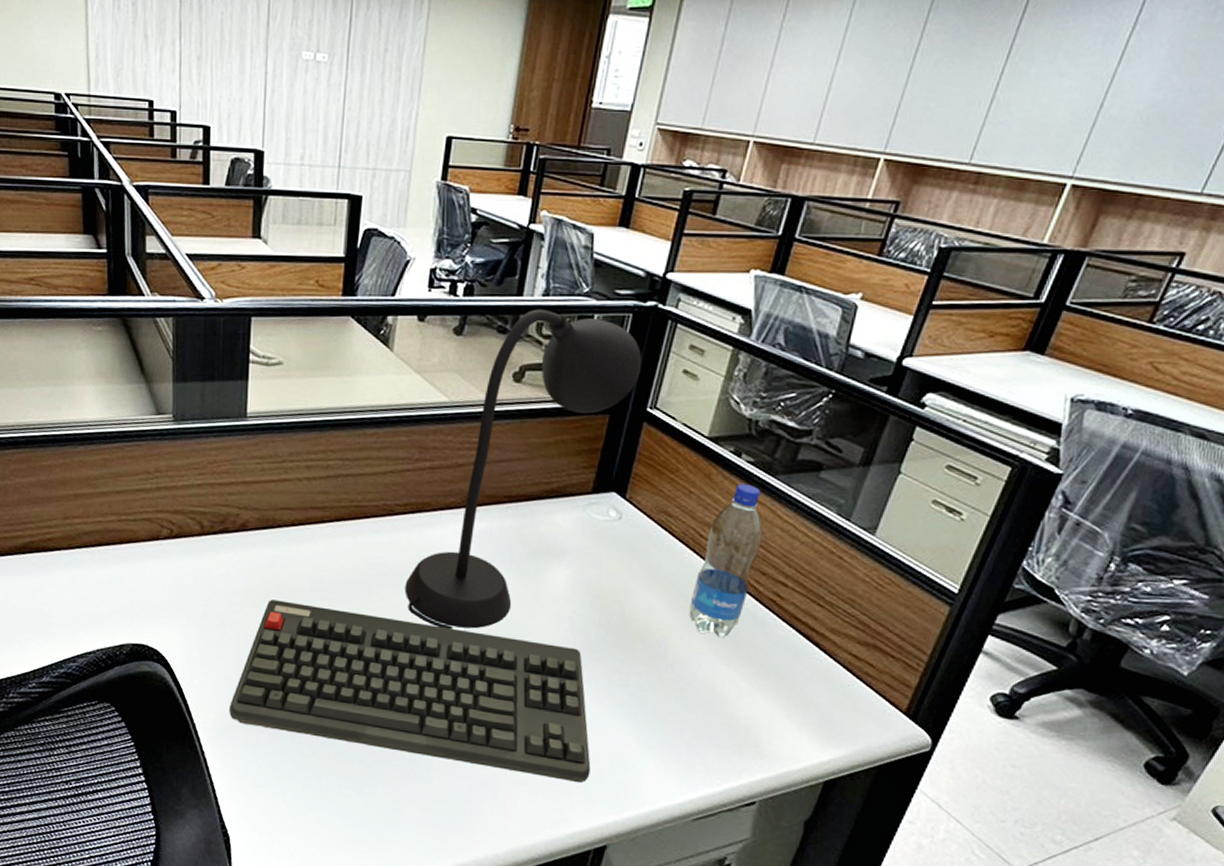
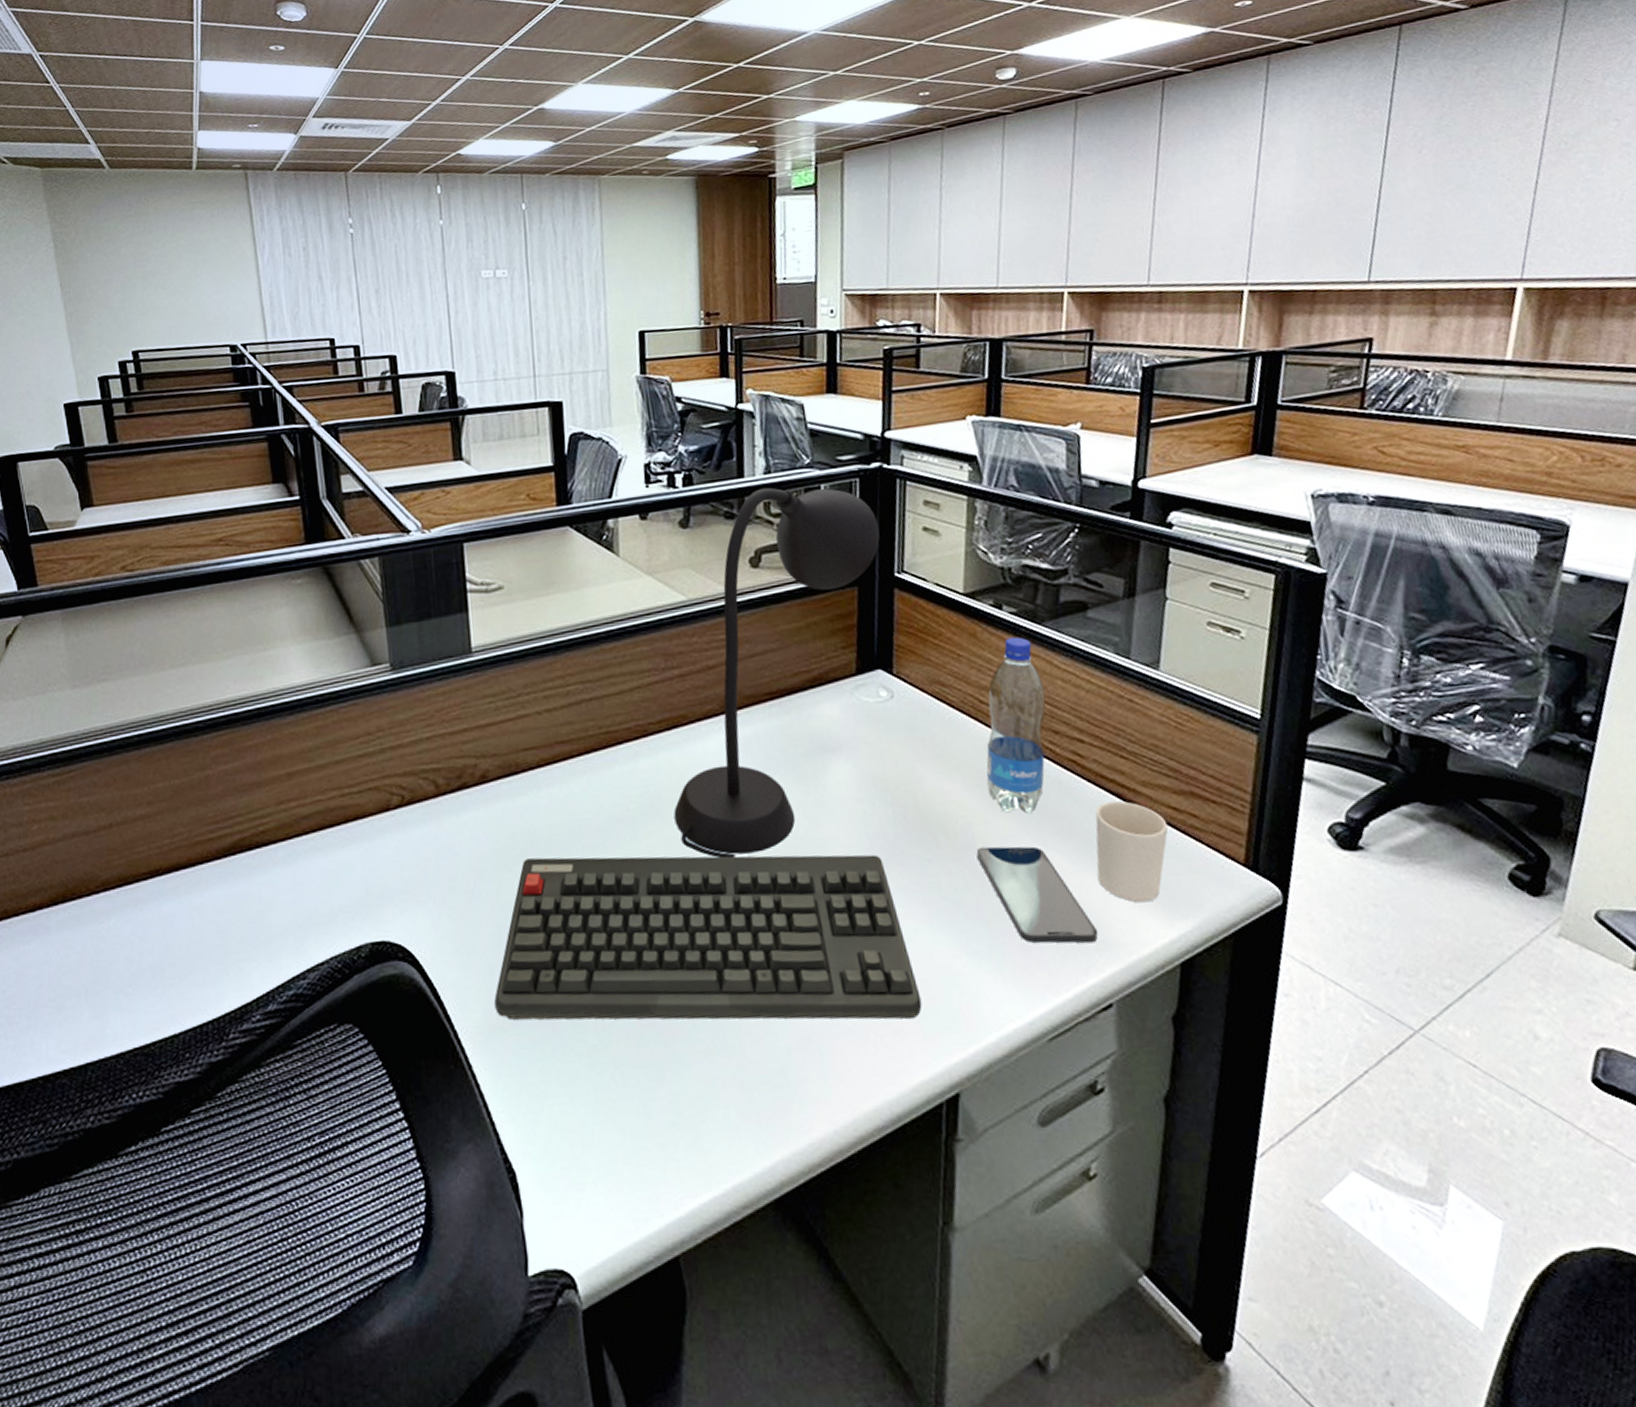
phone: none [666,658,758,752] -> present [976,846,1099,944]
mug: none [769,640,845,728] -> present [1095,800,1169,903]

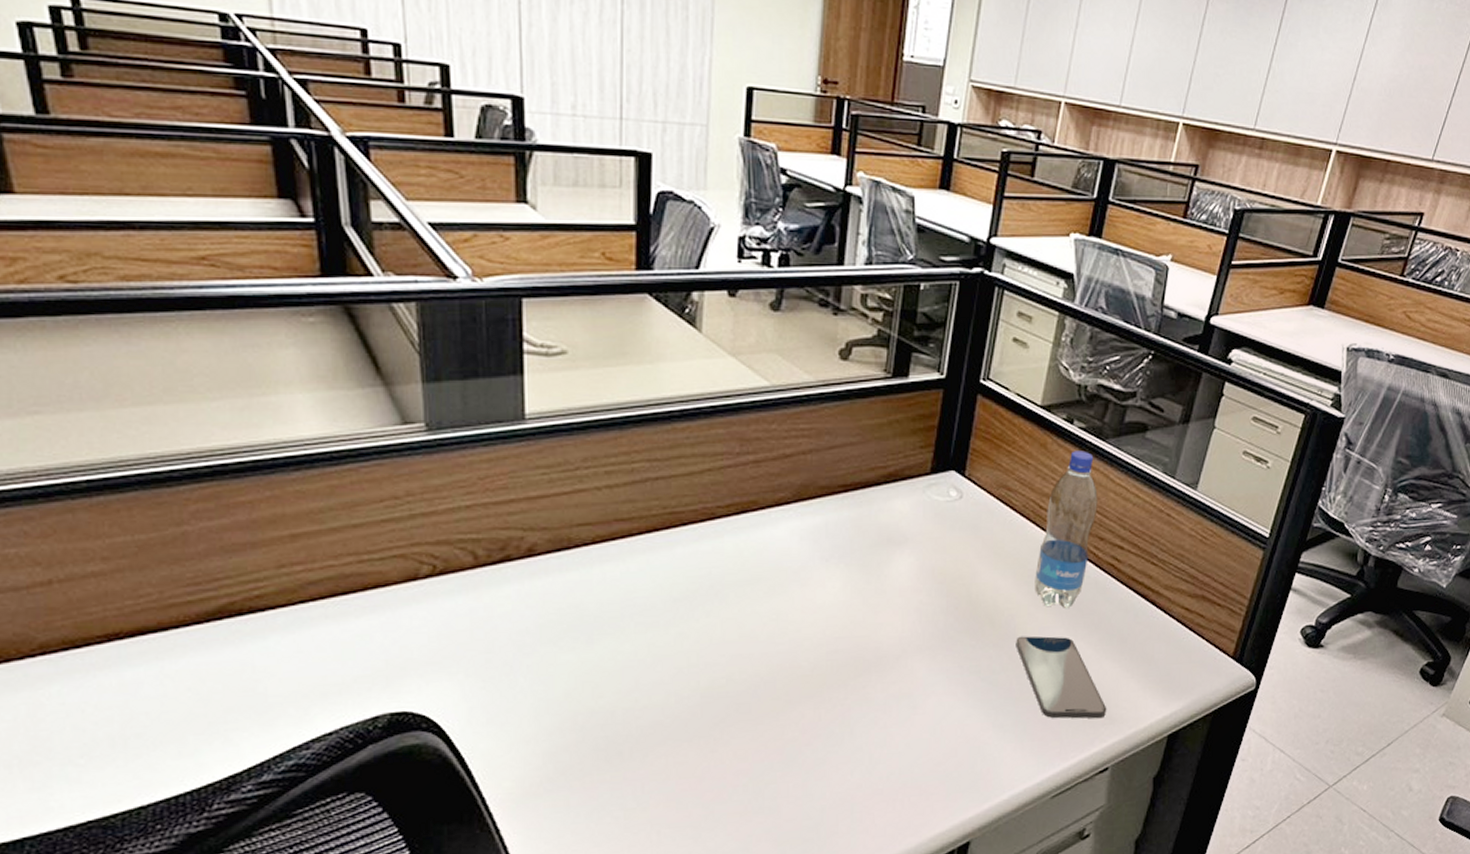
computer keyboard: present [494,854,922,1020] -> none [529,633,949,787]
desk lamp: present [674,487,880,859] -> none [734,279,971,640]
mug: present [1095,800,1169,903] -> none [1115,600,1179,686]

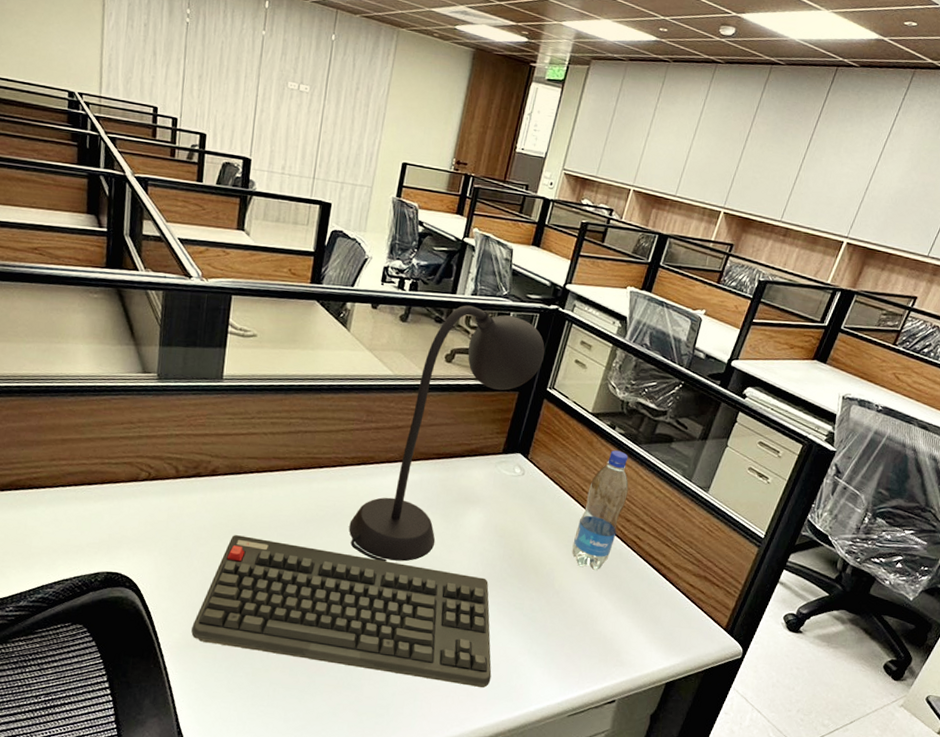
computer keyboard: none [529,633,949,787] -> present [191,535,492,688]
desk lamp: none [734,279,971,640] -> present [349,305,545,562]
phone: present [1016,636,1107,719] -> none [552,586,619,661]

